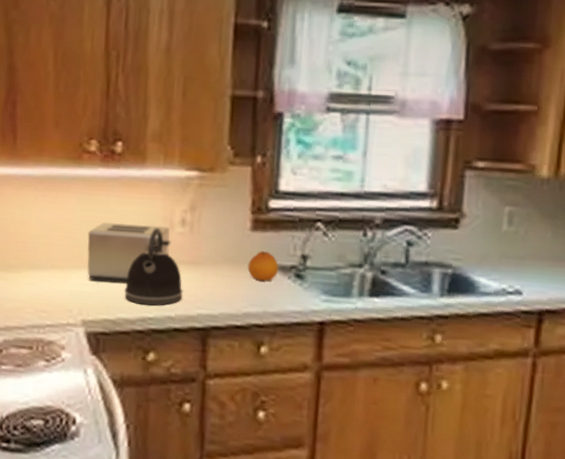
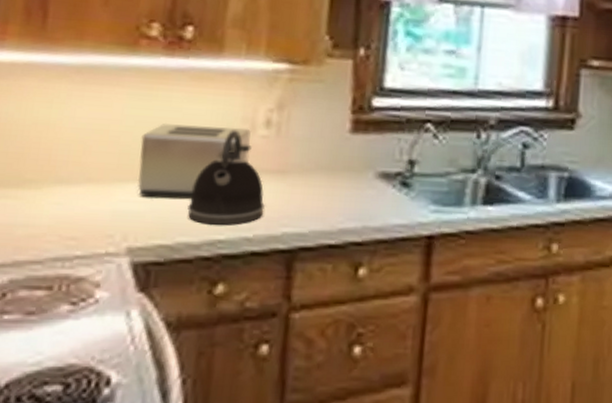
fruit: present [247,250,279,281] -> none [345,155,382,191]

